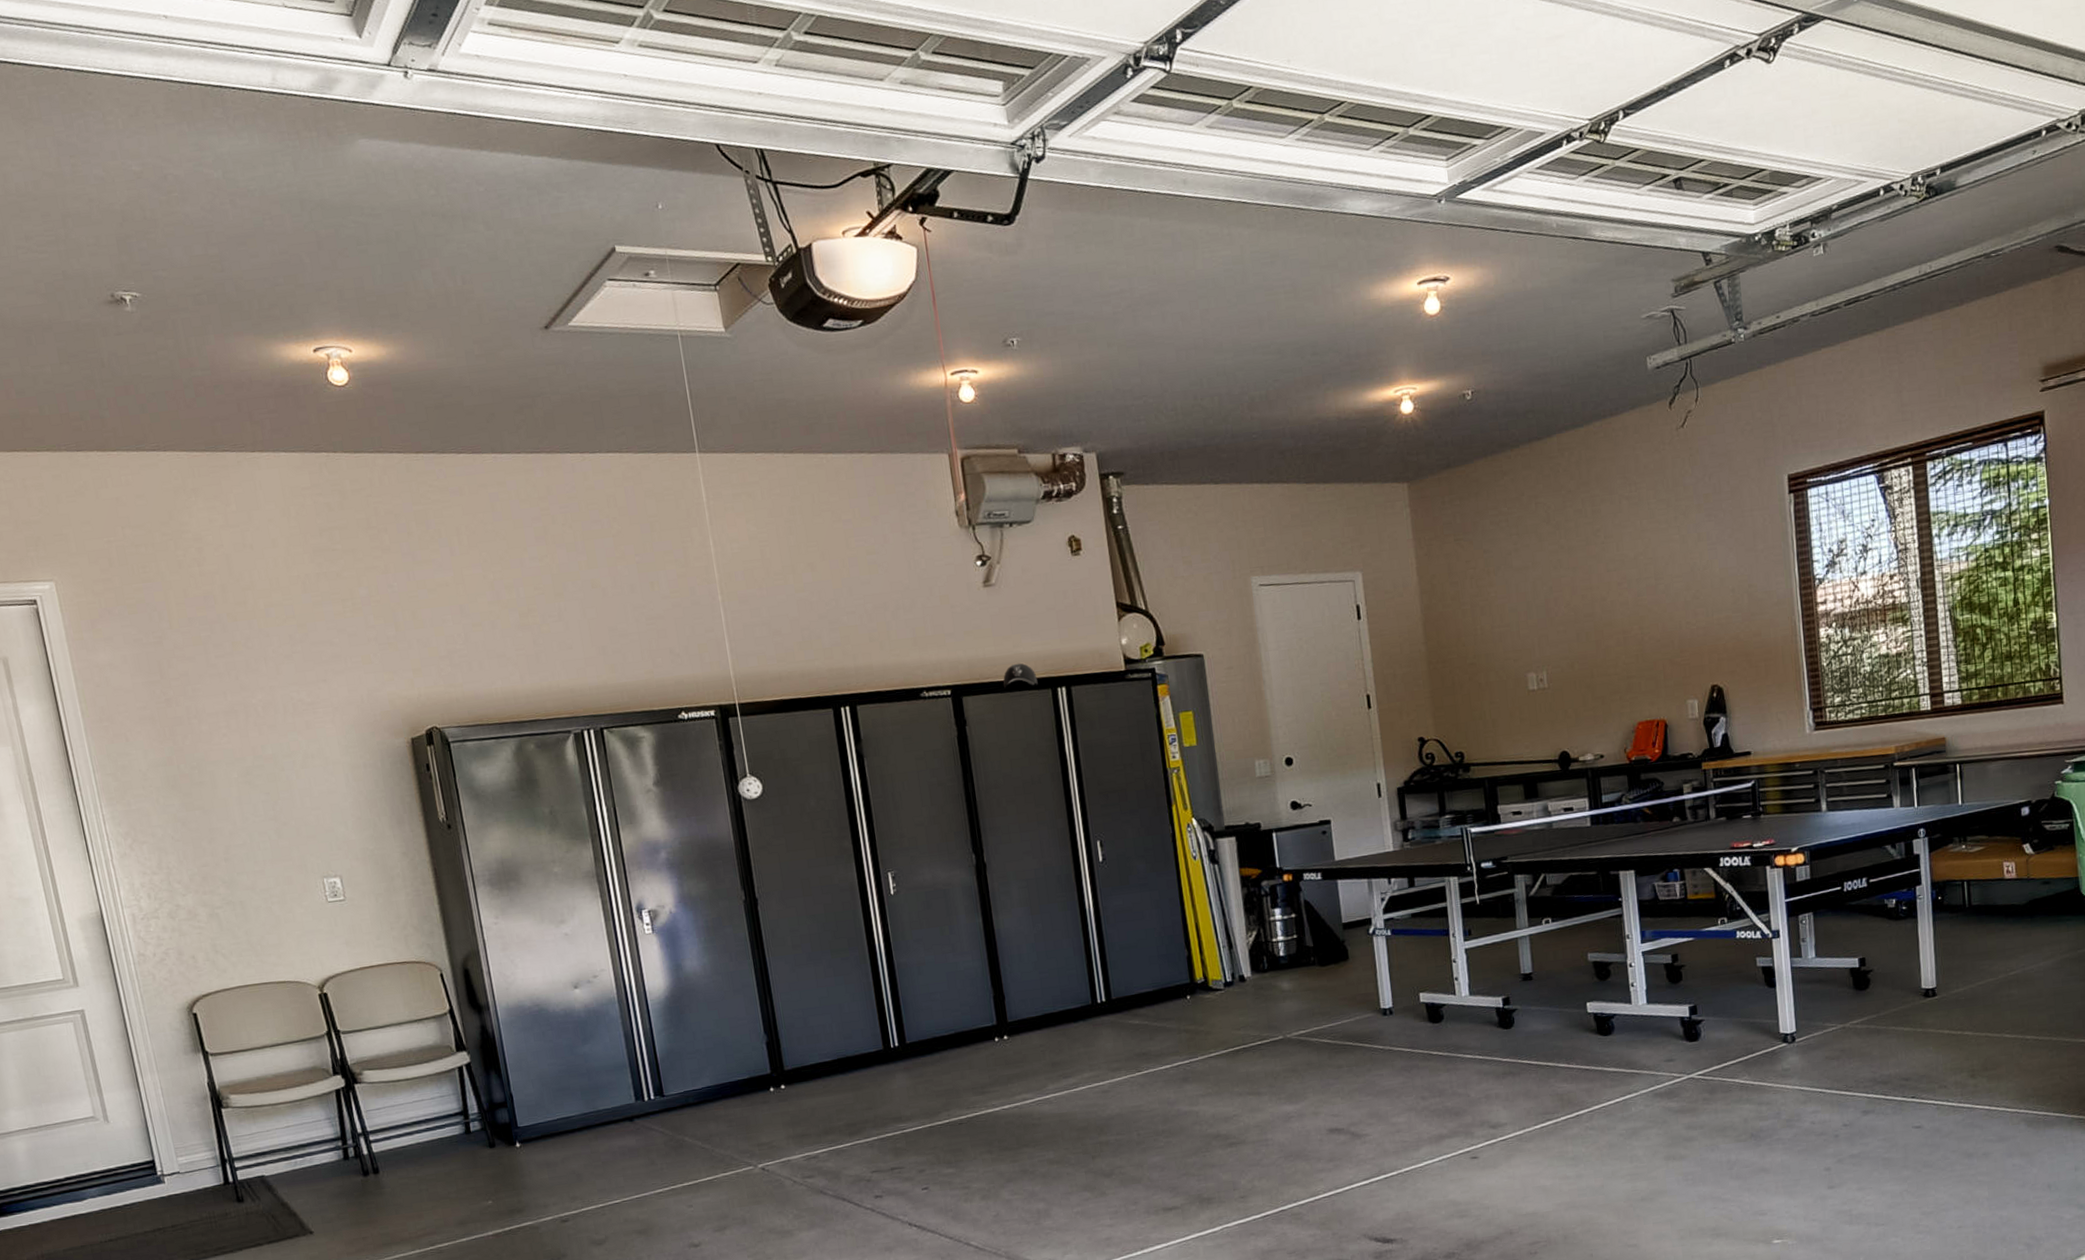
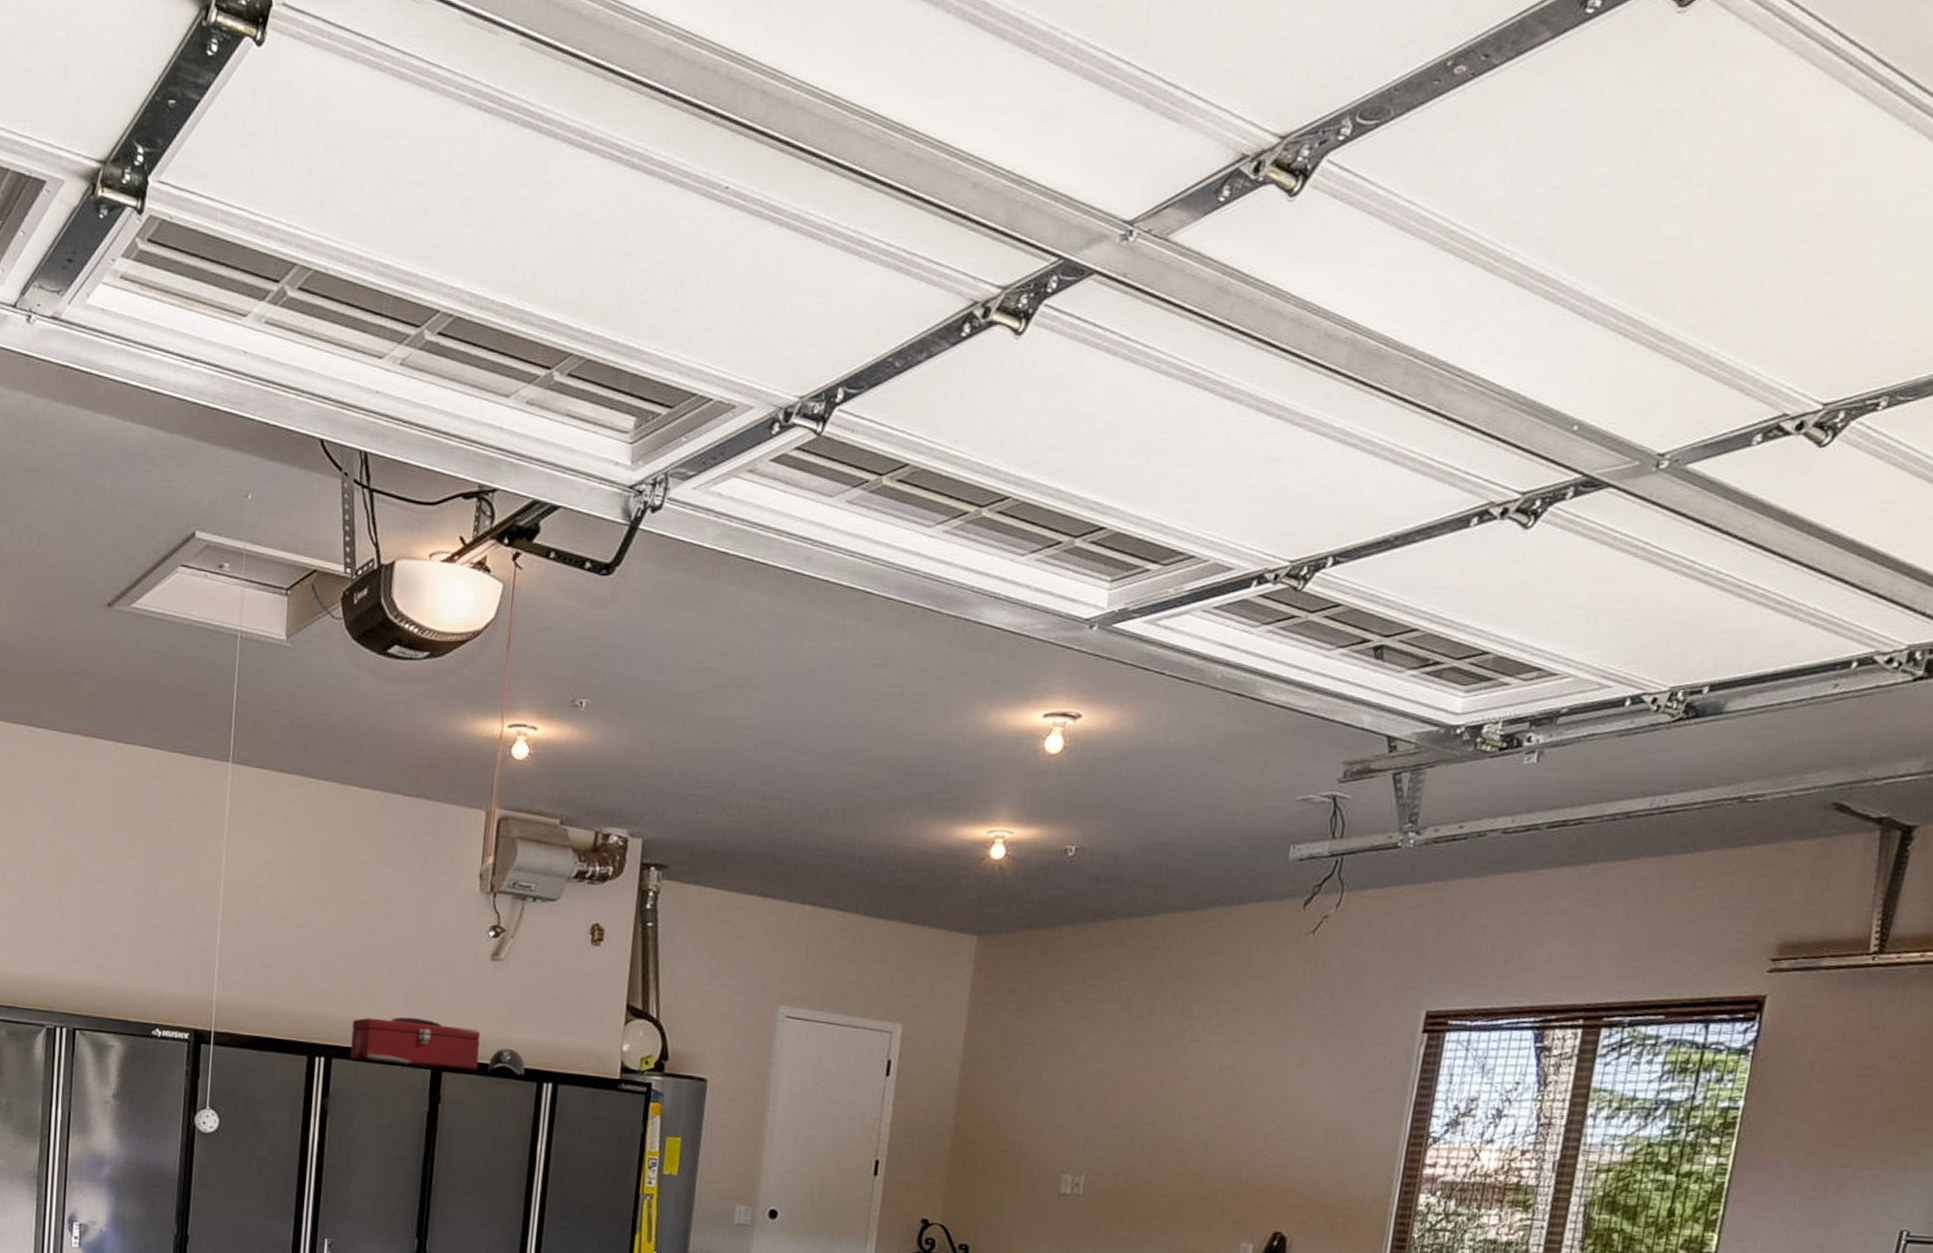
toolbox: none [868,652,994,704] -> present [350,1017,480,1072]

